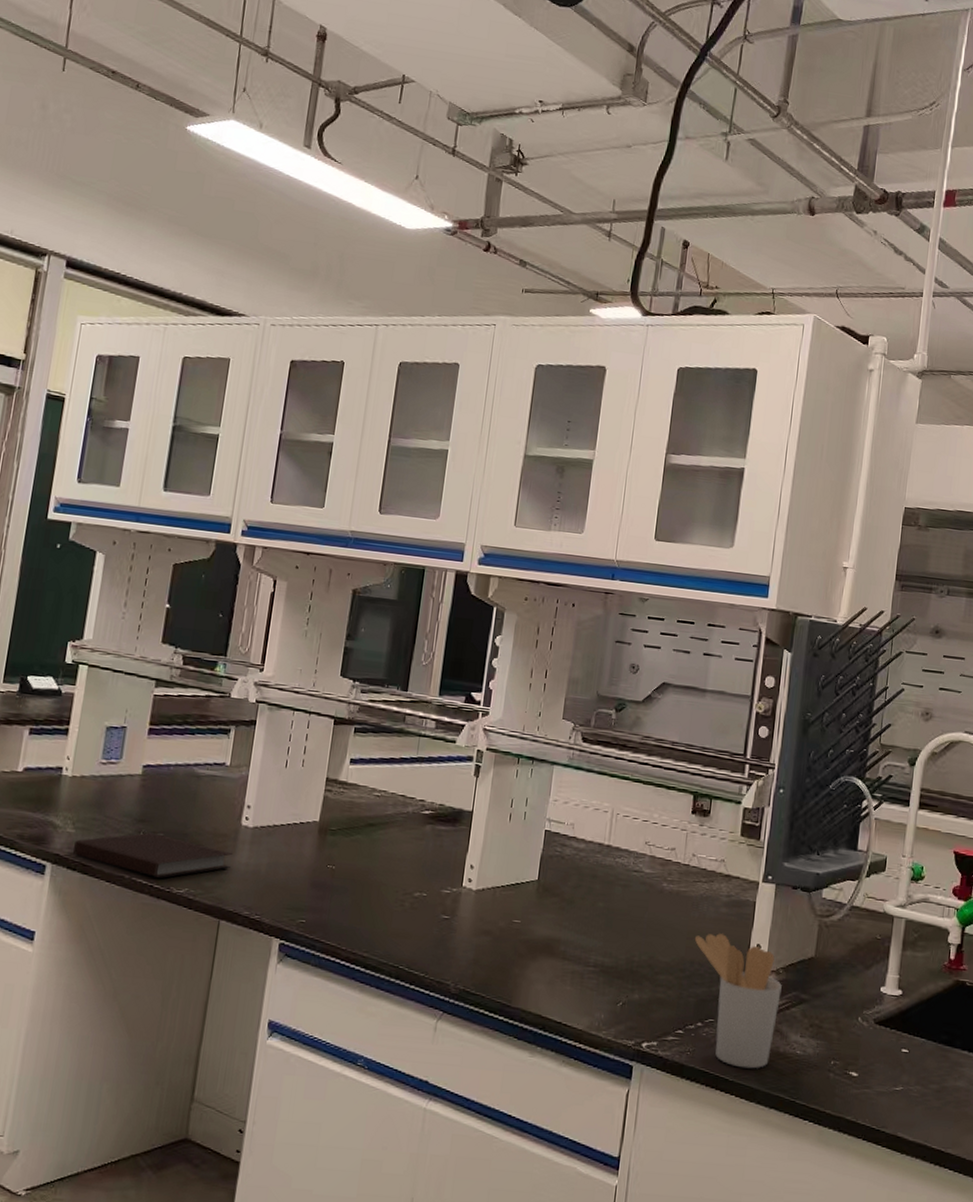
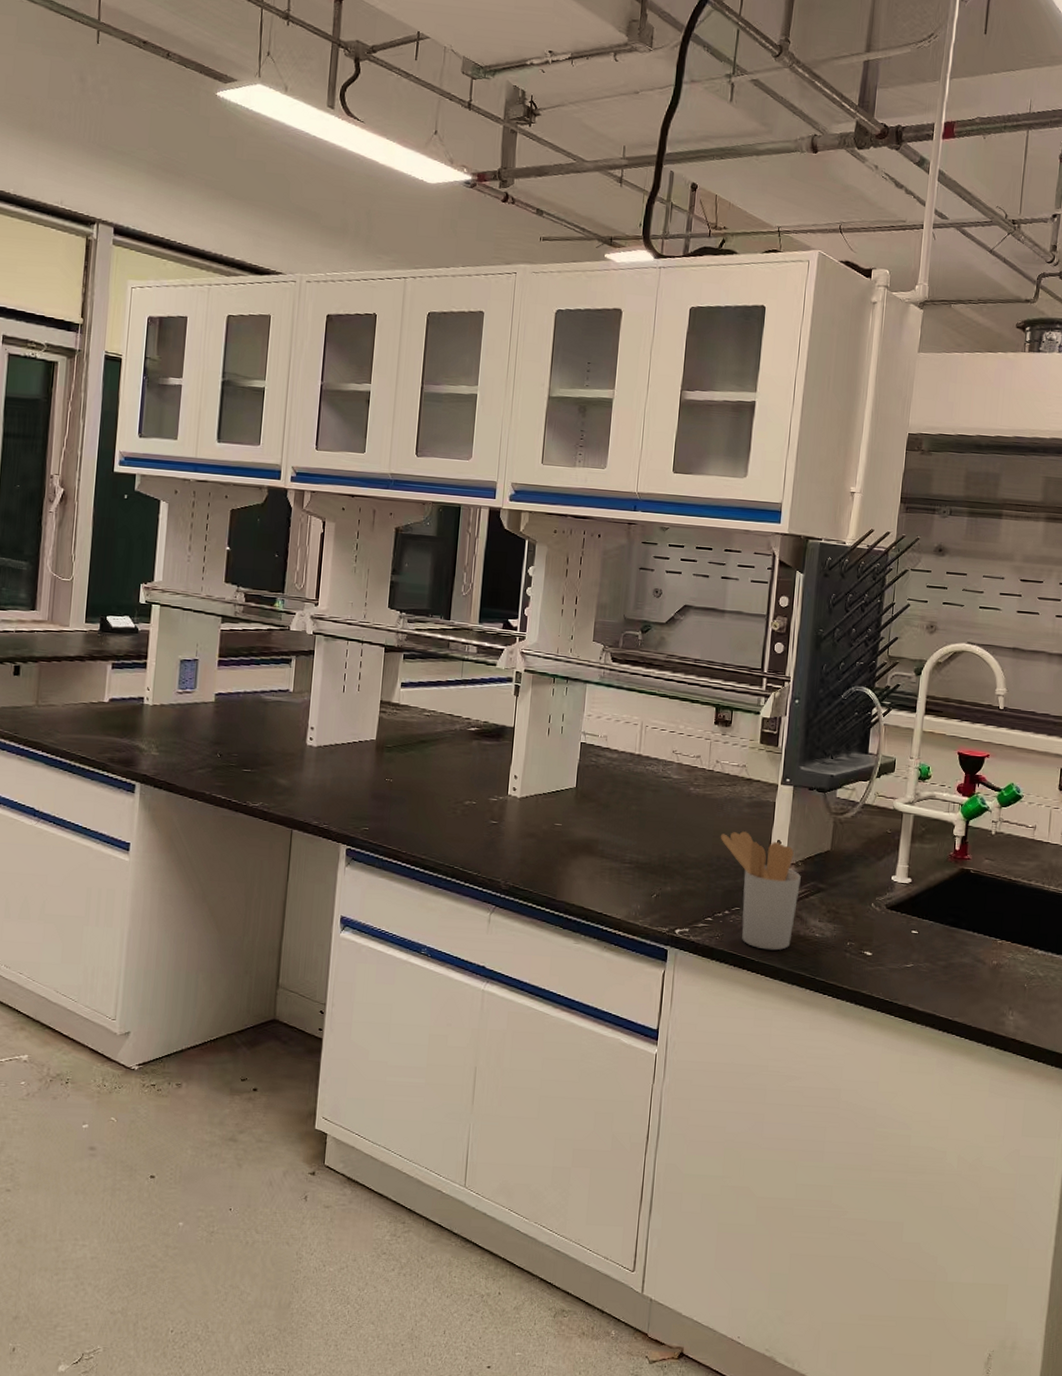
notebook: present [73,832,232,878] -> none [159,753,300,794]

